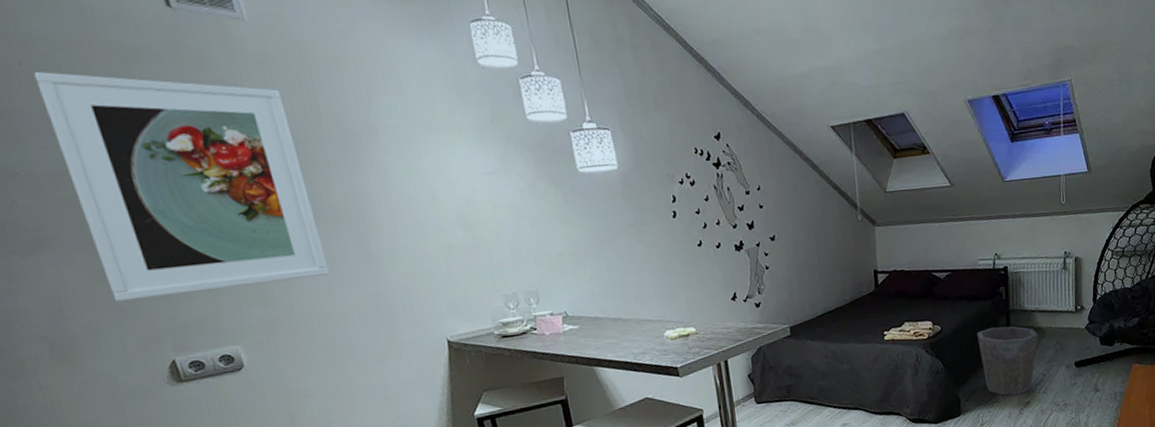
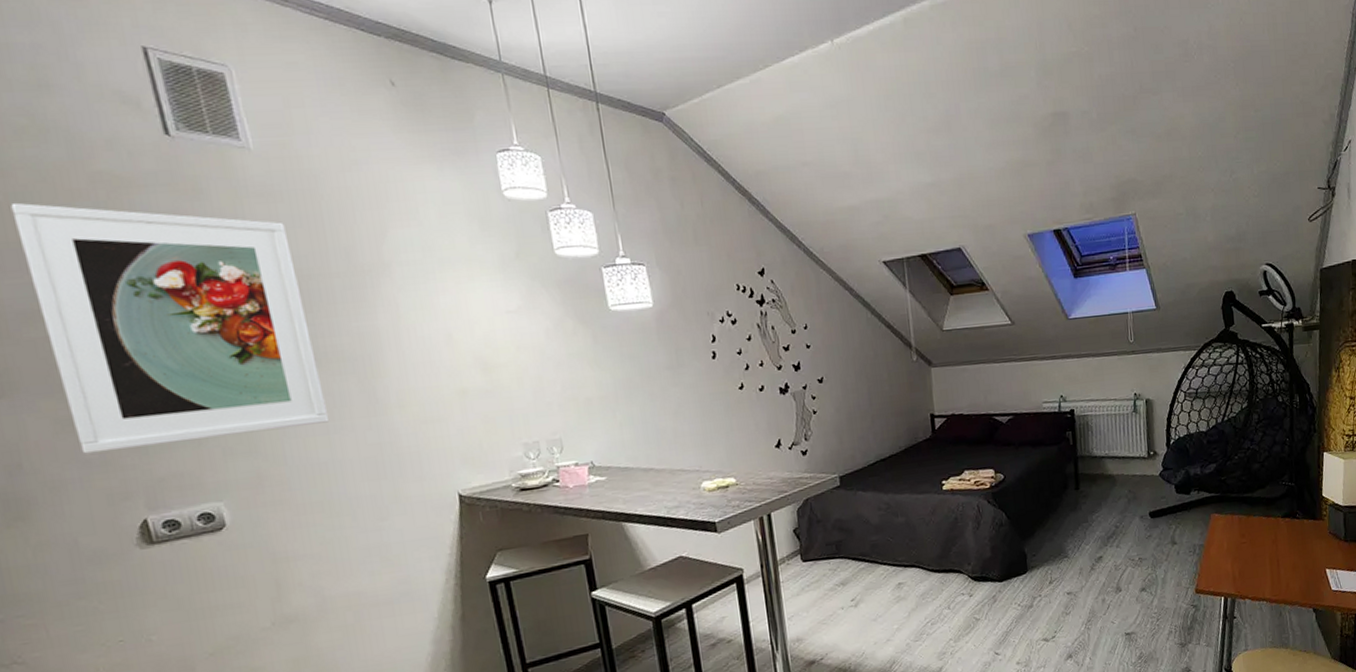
waste bin: present [977,326,1039,396] -> none [1043,474,1110,550]

